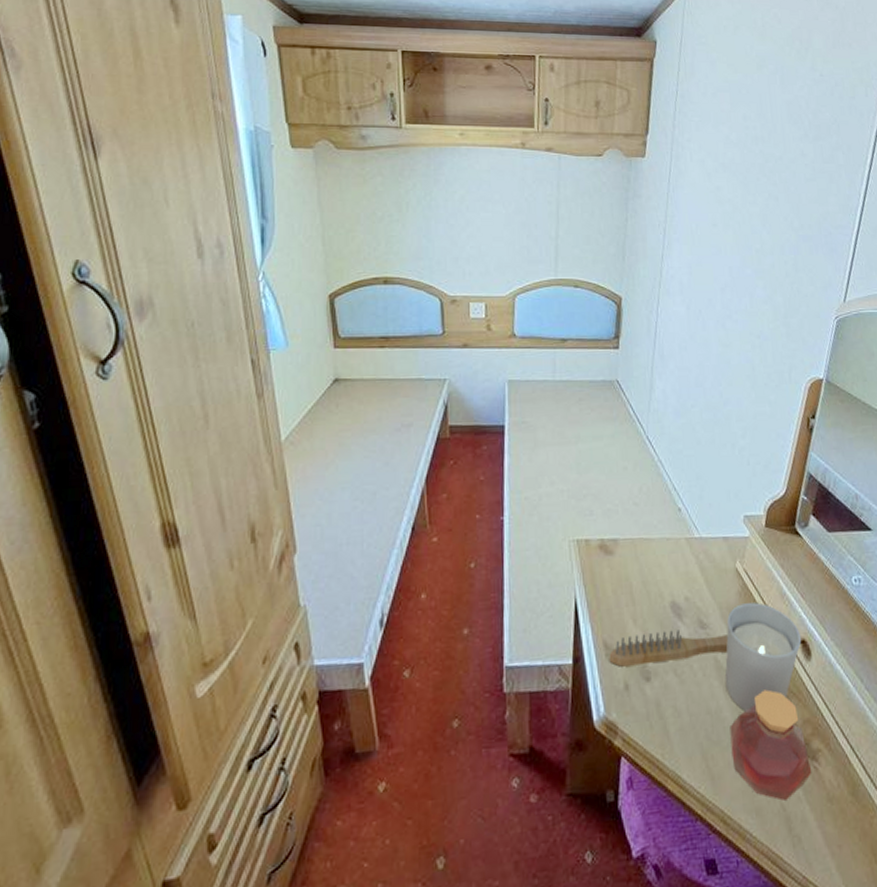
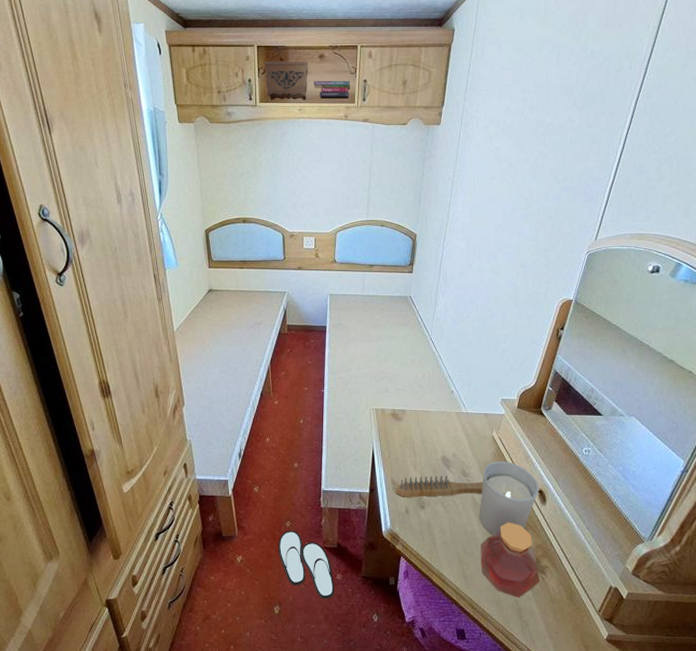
decorative box: none [412,70,471,123] -> present [264,61,308,101]
slippers: none [442,732,528,837] -> present [279,530,335,599]
books: none [478,97,528,123] -> present [313,80,351,100]

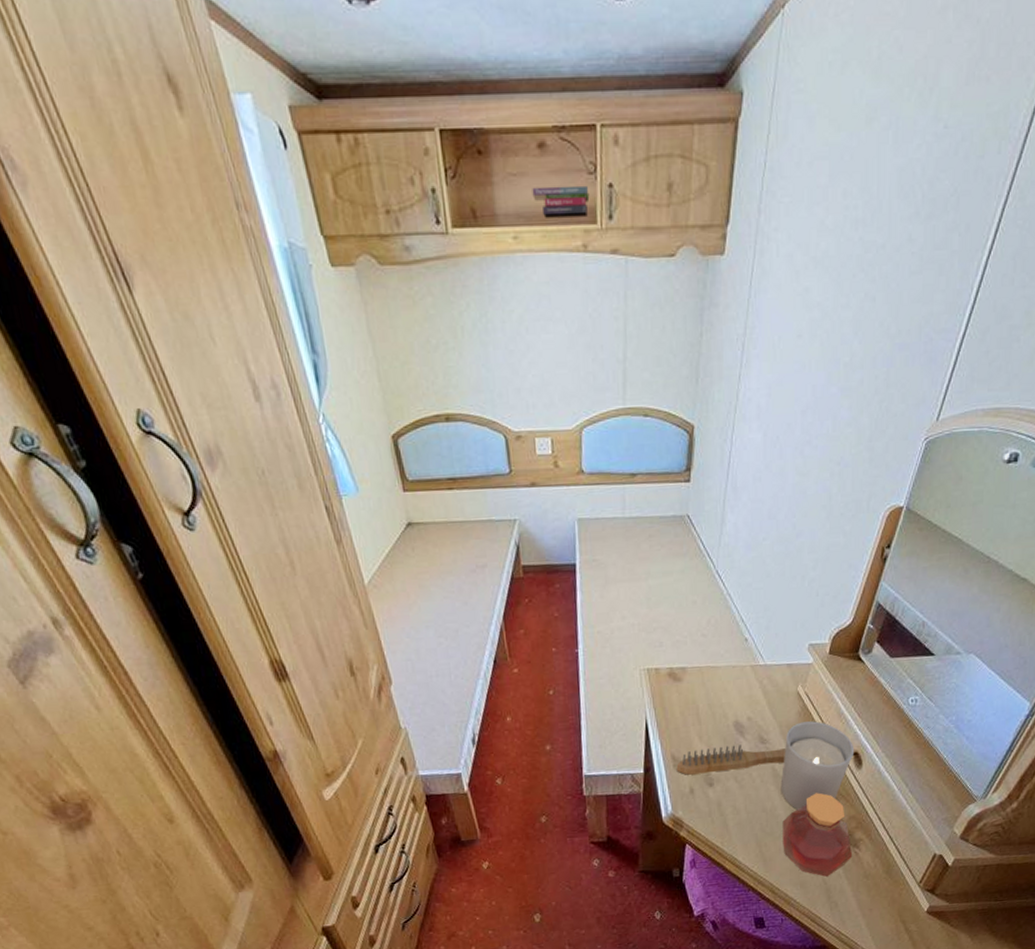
decorative box: present [264,61,308,101] -> none [453,154,524,224]
slippers: present [279,530,335,599] -> none [533,826,607,901]

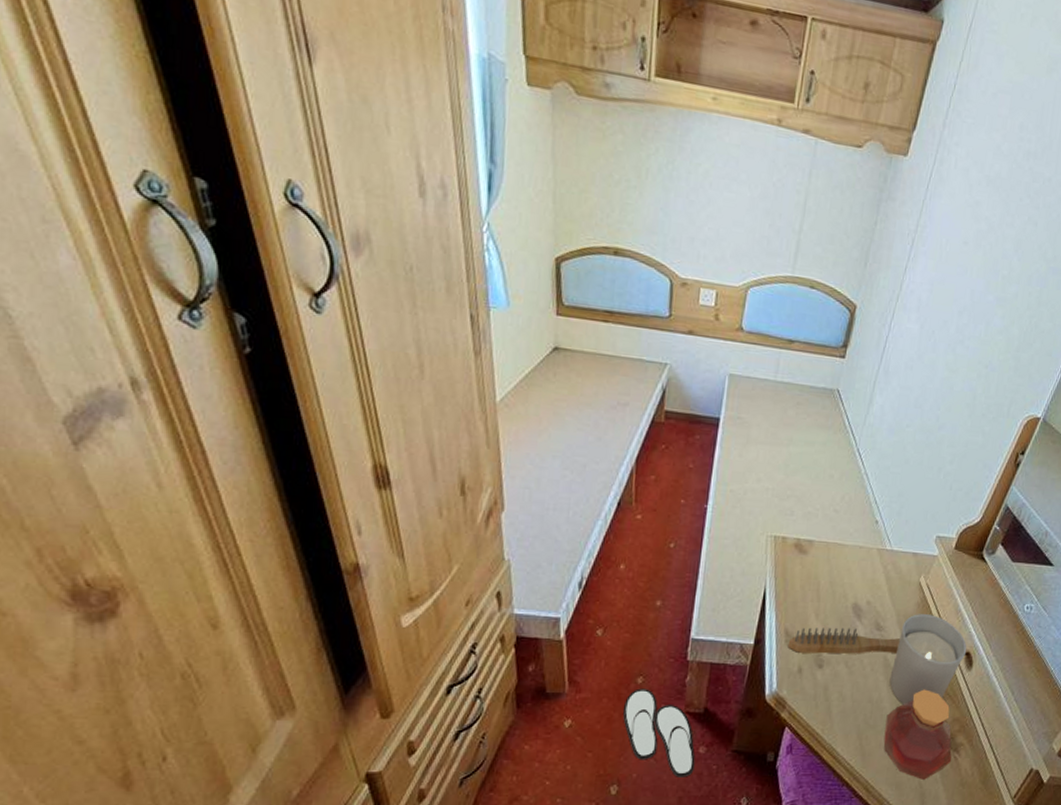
books: present [532,185,590,220] -> none [737,57,792,96]
slippers: none [533,826,607,901] -> present [623,688,695,777]

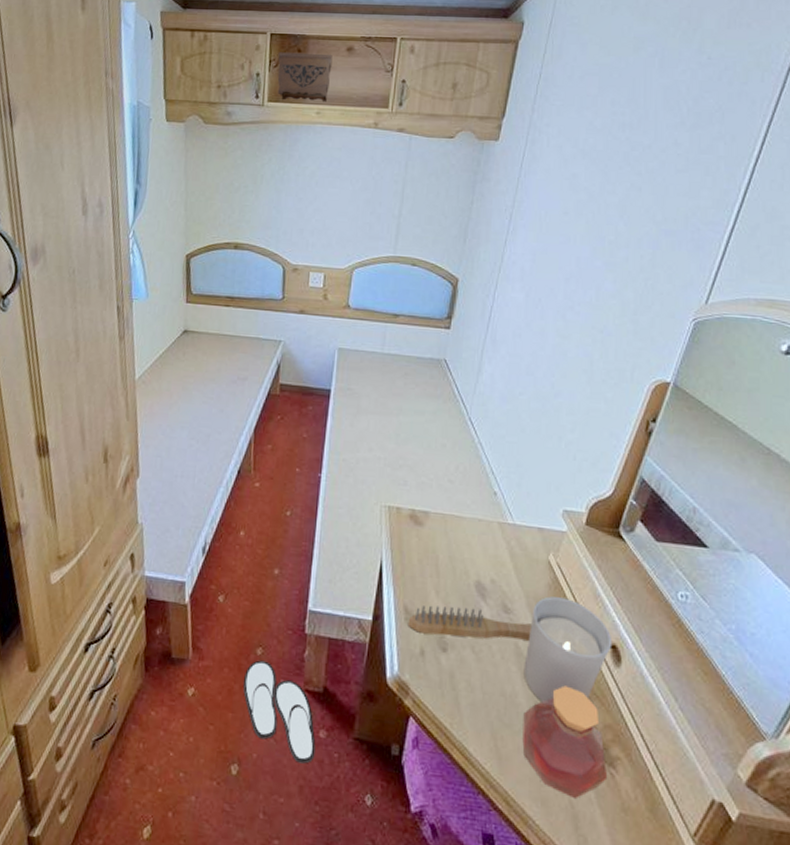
decorative box: none [667,13,734,87] -> present [277,52,333,102]

